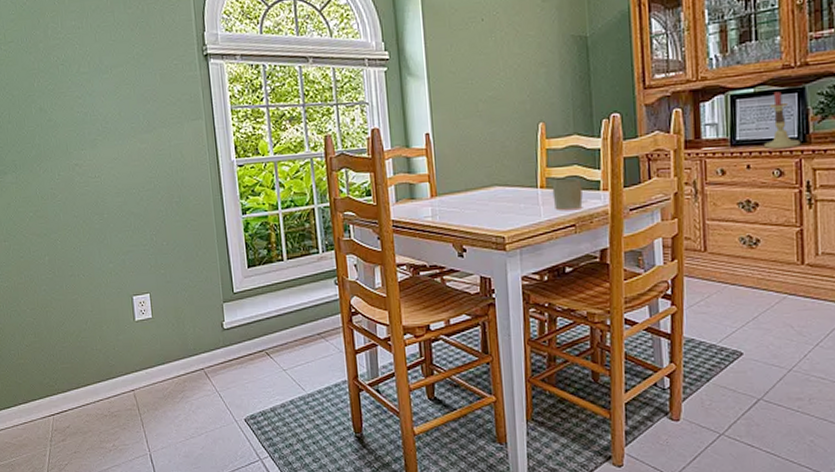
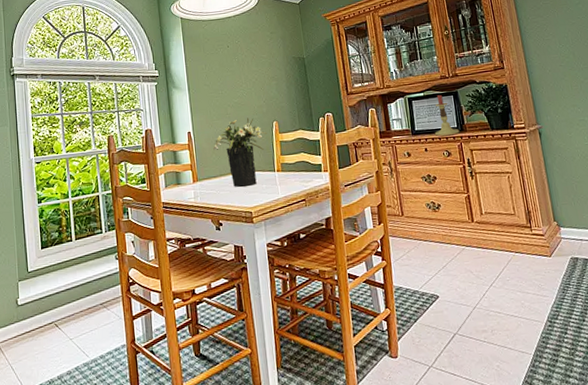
flower arrangement: none [458,116,530,206] -> present [213,117,267,188]
mug: present [552,178,583,211] -> none [286,163,310,189]

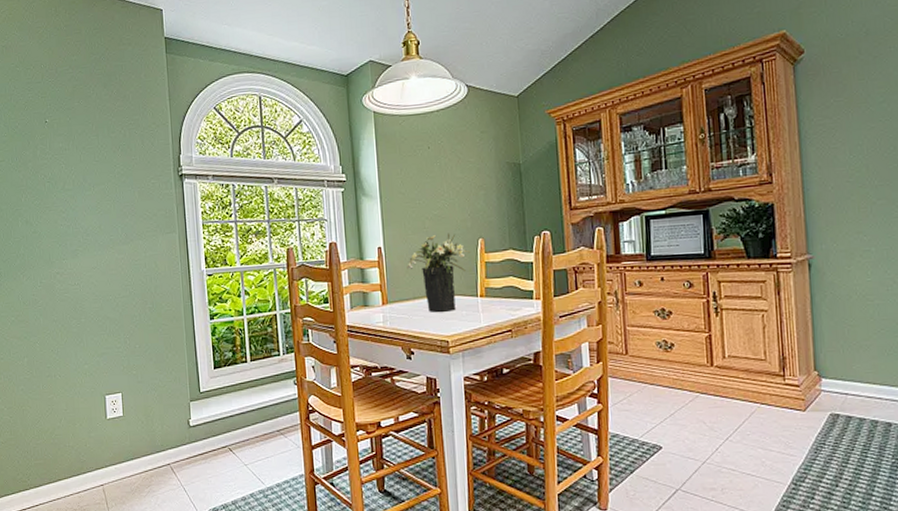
candlestick: present [434,94,460,137] -> none [674,213,707,264]

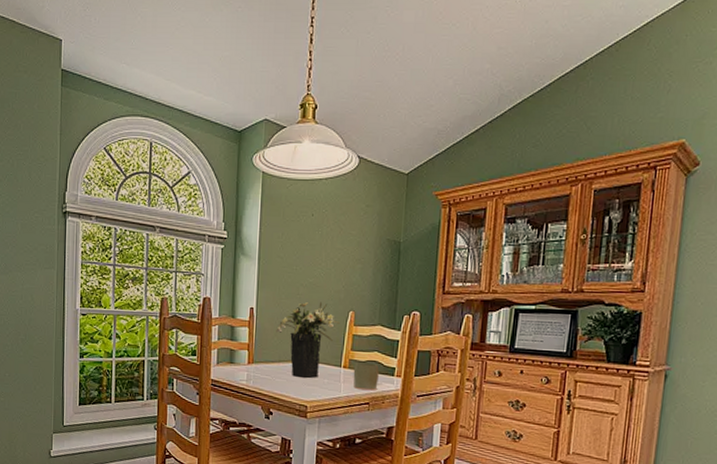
mug: none [491,288,518,318] -> present [353,362,379,391]

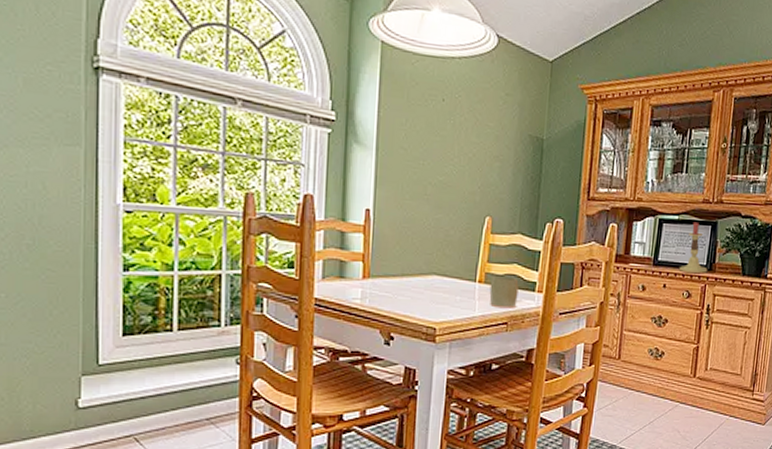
flower arrangement: present [276,302,340,379] -> none [398,204,475,296]
candlestick: none [536,311,568,361] -> present [678,221,708,274]

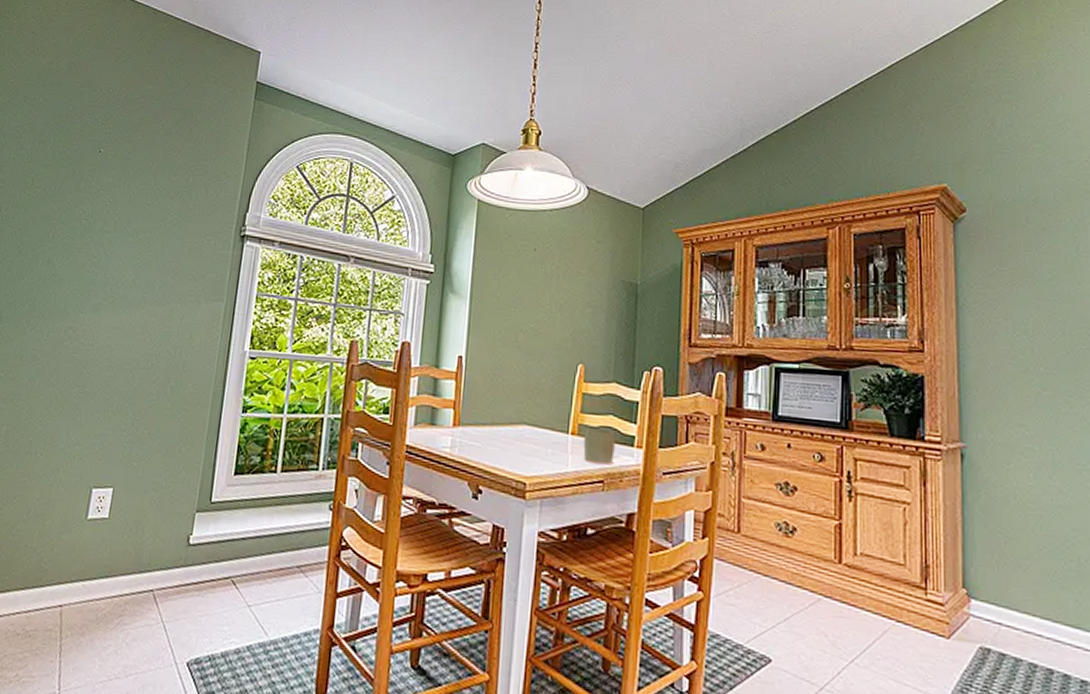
candlestick: present [678,221,708,274] -> none [805,371,843,434]

